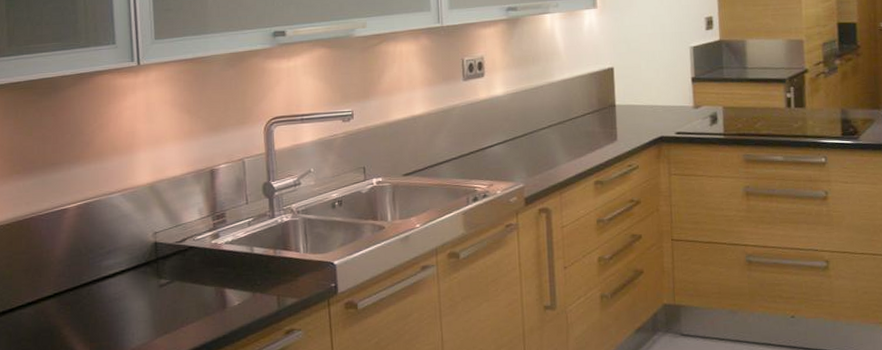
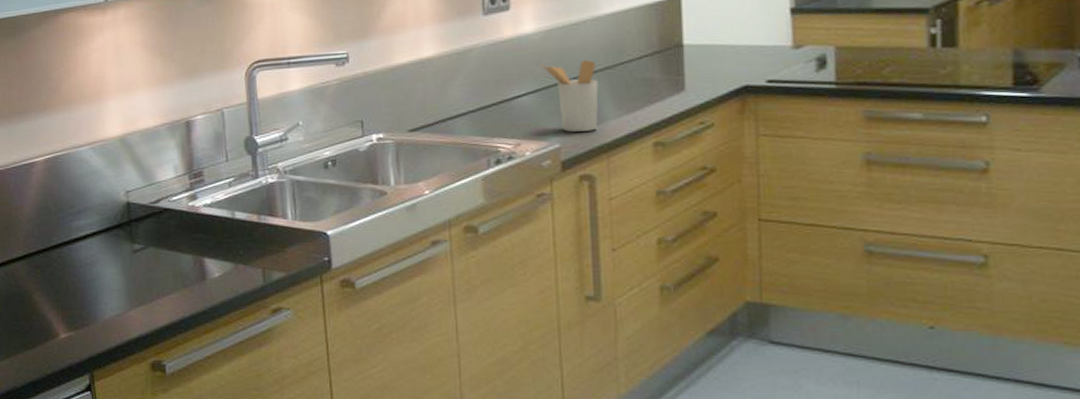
utensil holder: none [509,116,553,174] -> present [542,59,599,132]

